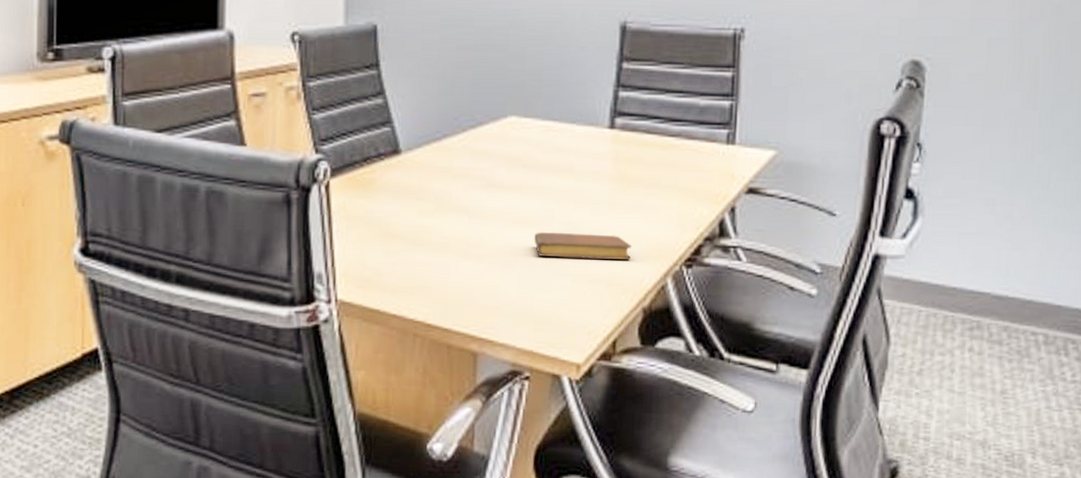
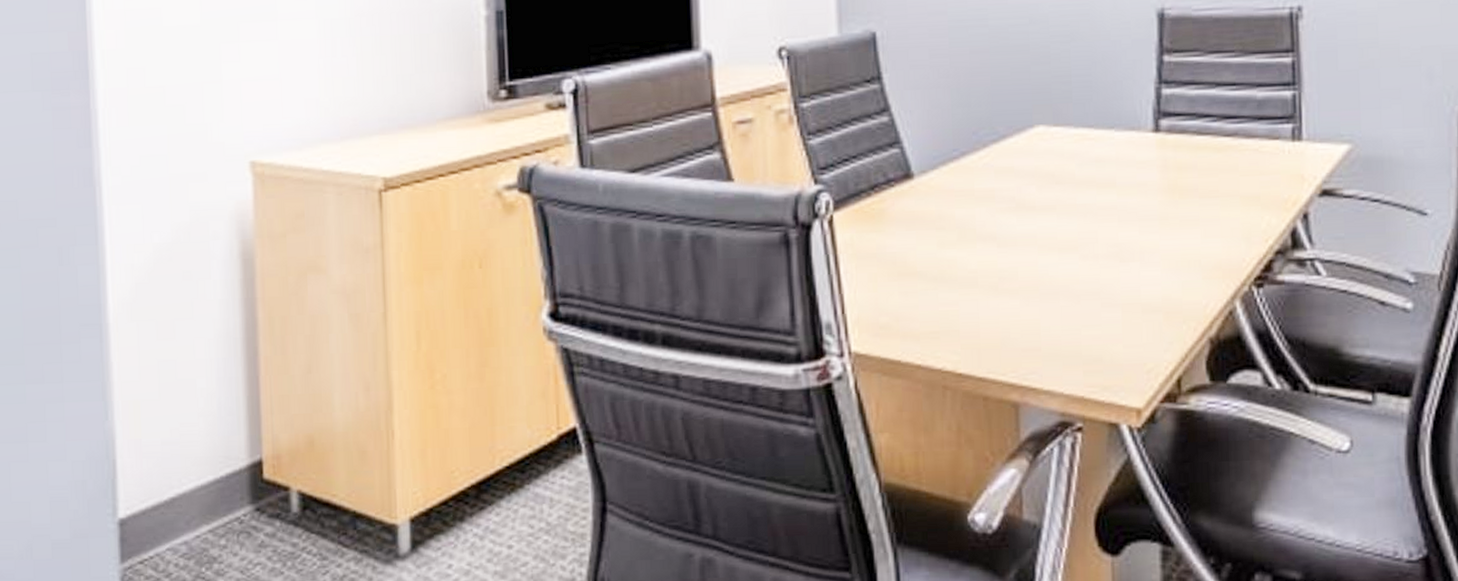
notebook: present [533,232,632,260] -> none [1075,254,1191,287]

